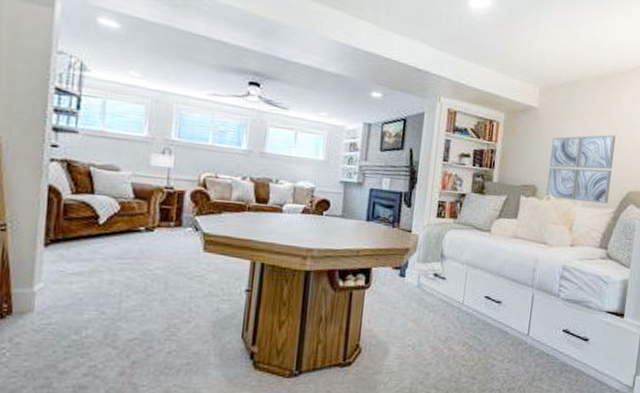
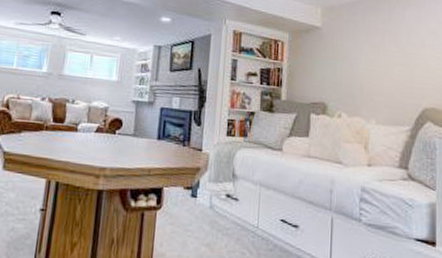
wall art: present [545,134,616,203] -> none [336,51,404,121]

